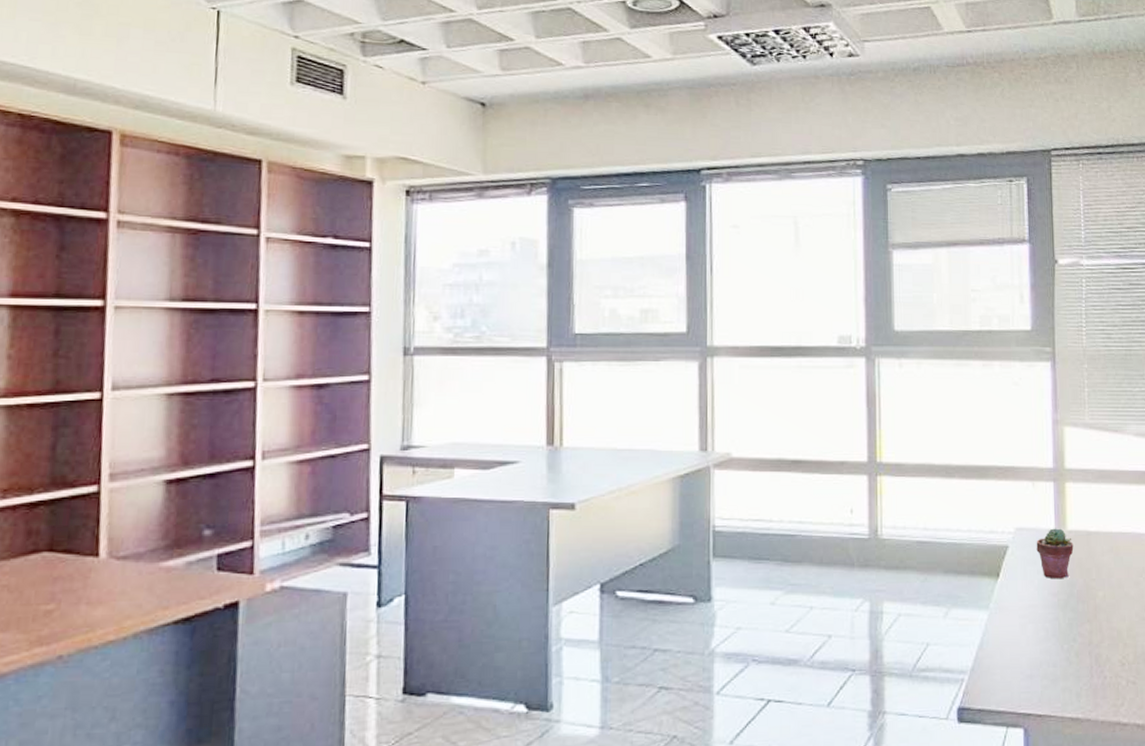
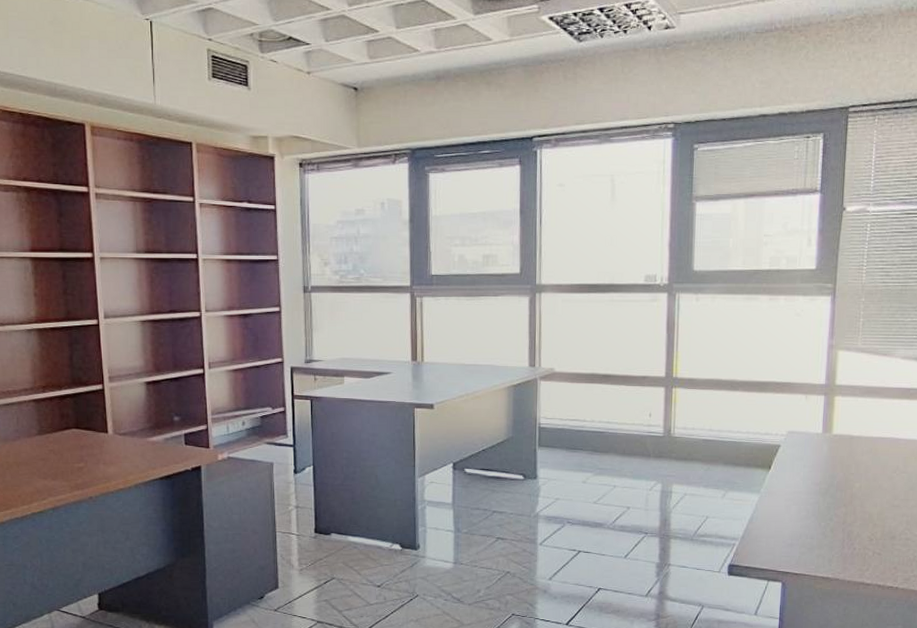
potted succulent: present [1036,528,1074,579] -> none [804,432,837,473]

